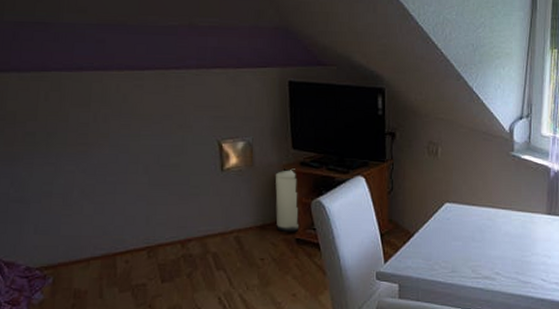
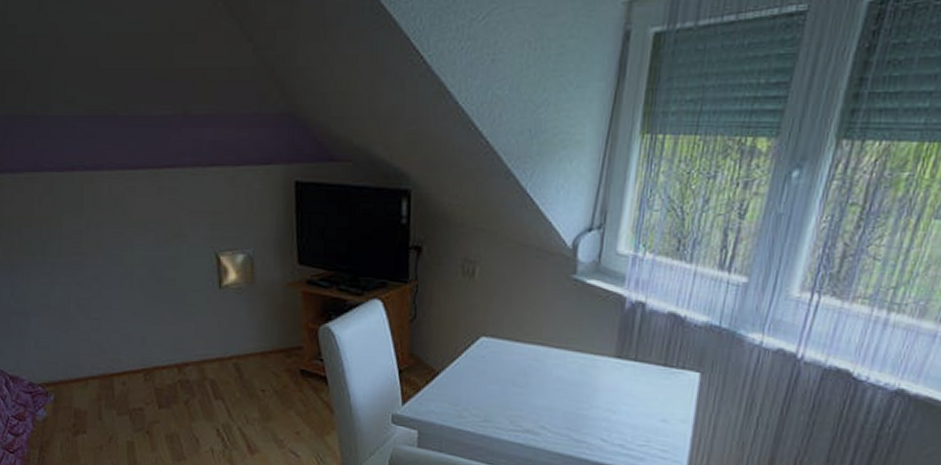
pedal bin: present [275,168,300,232] -> none [278,288,305,362]

